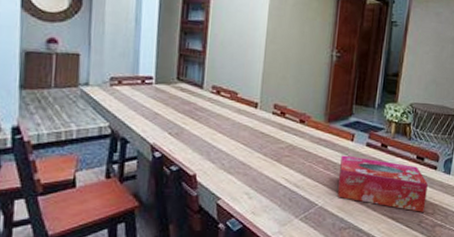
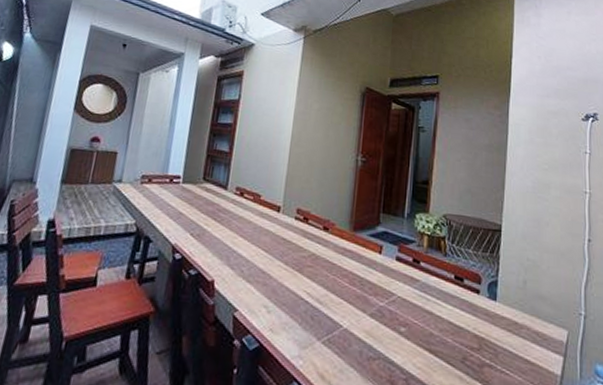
tissue box: present [337,155,428,212] -> none [365,269,470,347]

